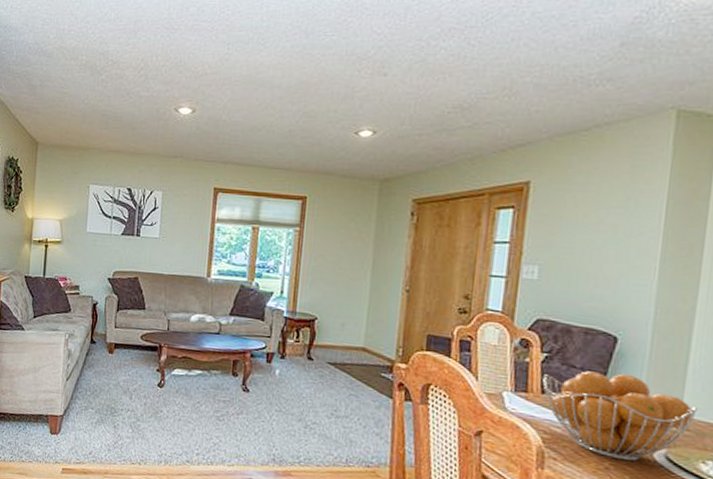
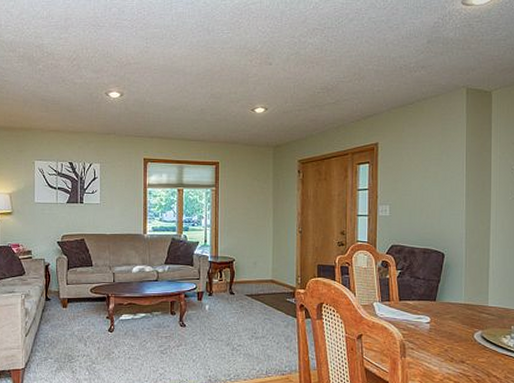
fruit basket: present [542,371,697,462] -> none [399,279,497,343]

